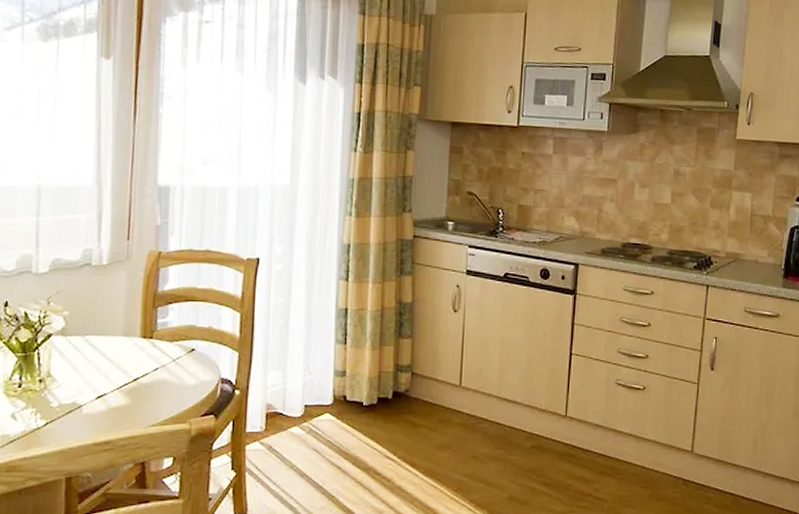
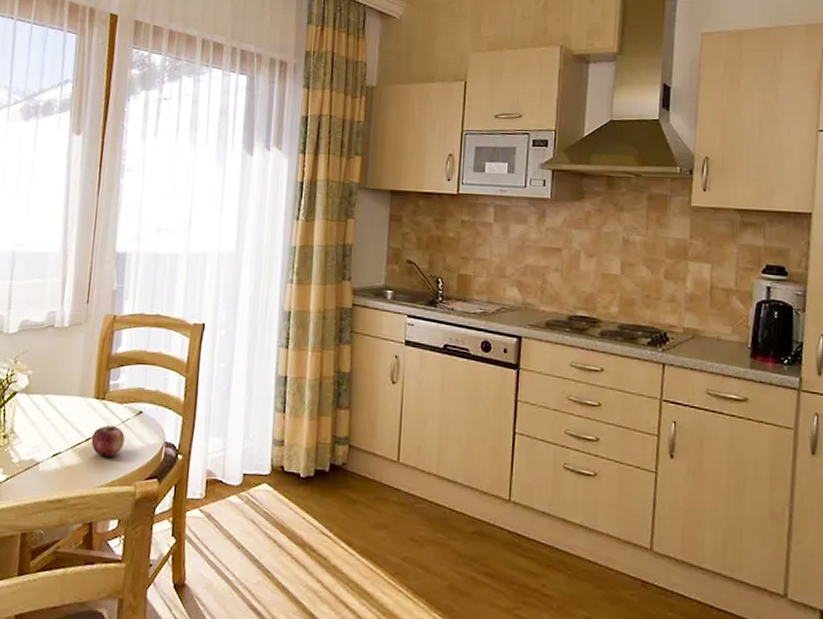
apple: none [139,363,177,396] -> present [91,424,125,457]

